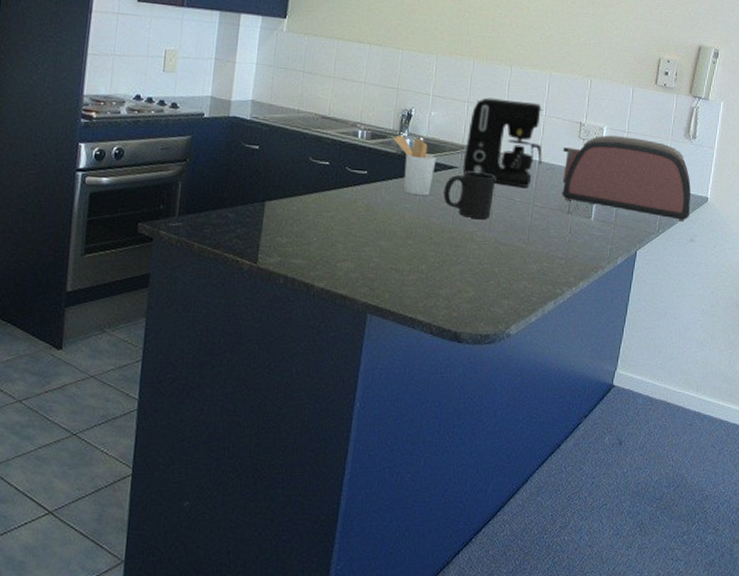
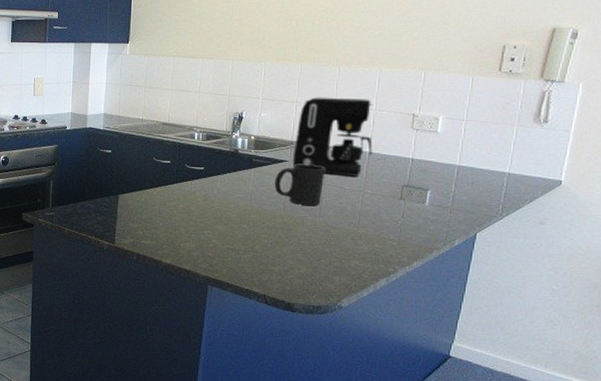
utensil holder: present [392,135,437,196] -> none [225,135,267,187]
toaster: present [562,135,692,222] -> none [393,124,542,205]

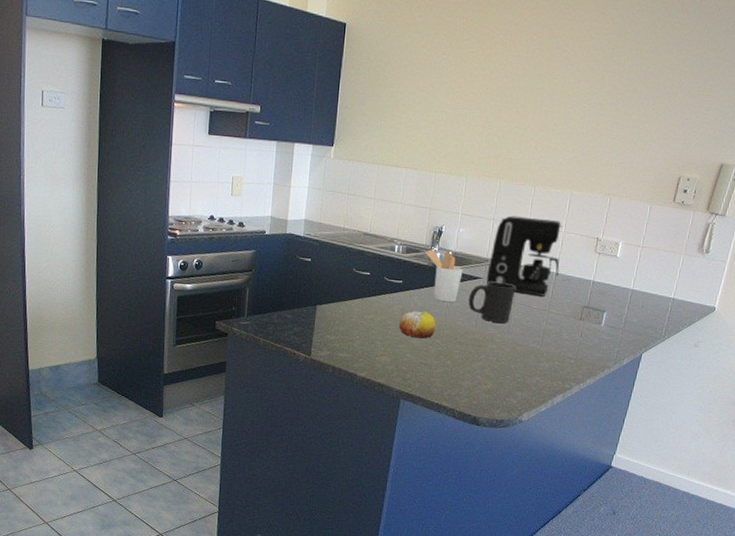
fruit: none [203,196,241,224] -> present [399,310,436,339]
utensil holder: none [225,135,267,187] -> present [424,249,463,303]

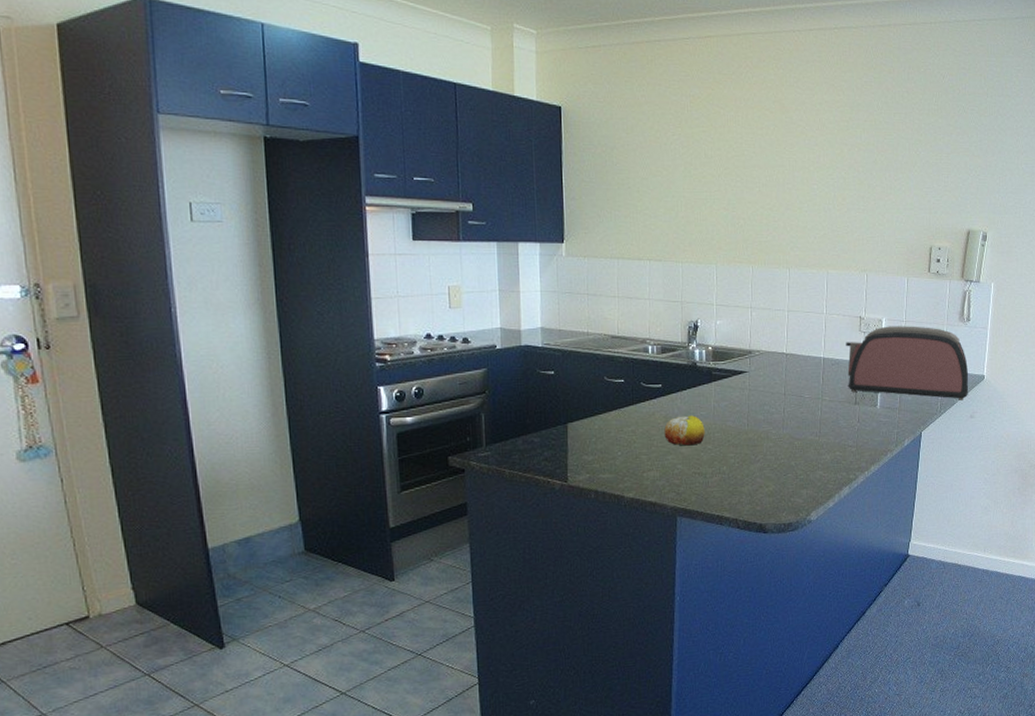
utensil holder: present [424,249,463,303] -> none [681,346,726,403]
mug: present [468,282,516,323] -> none [736,375,785,418]
coffee maker: present [486,215,562,296] -> none [752,301,827,384]
toaster: none [575,249,700,329] -> present [846,326,969,400]

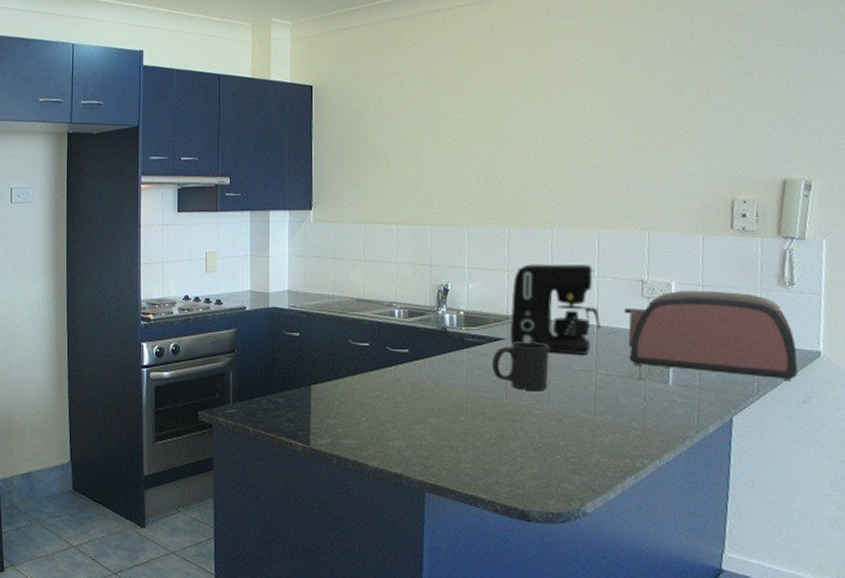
fruit: present [664,415,705,446] -> none [411,383,456,416]
mug: none [736,375,785,418] -> present [492,343,550,390]
coffee maker: none [752,301,827,384] -> present [510,264,601,354]

